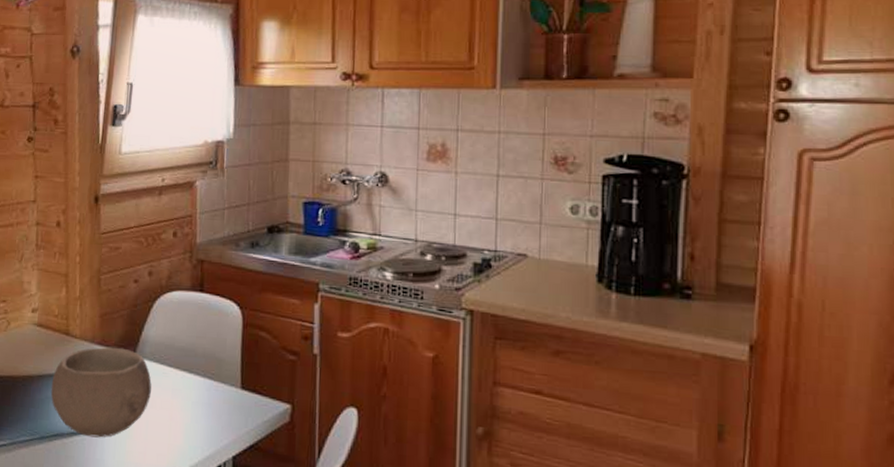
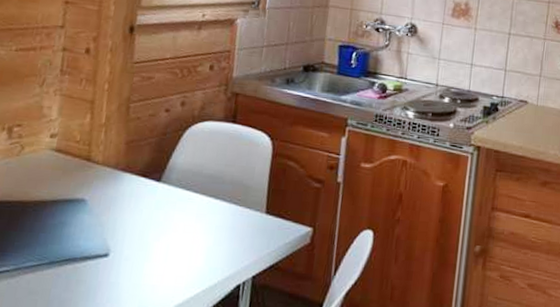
bowl: present [50,346,152,438] -> none [65,173,176,262]

